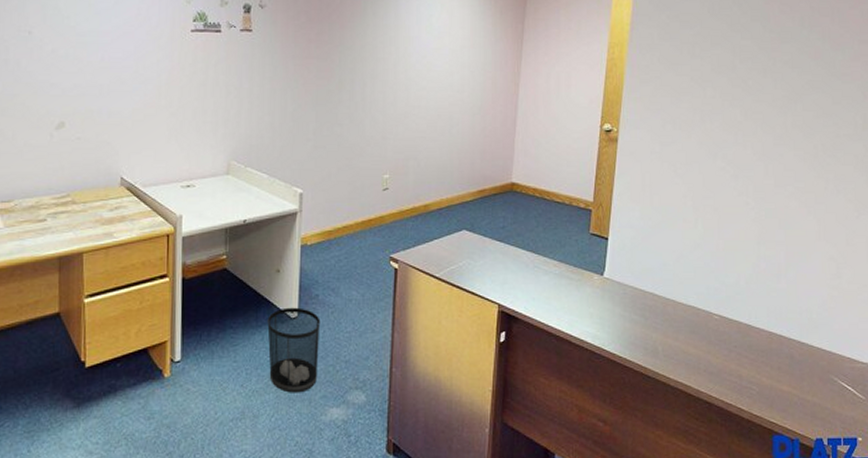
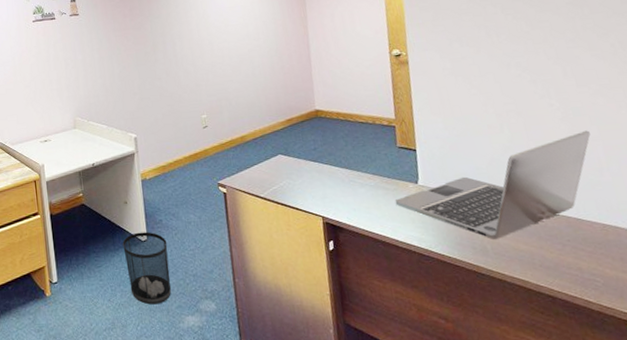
laptop: none [577,234,777,342] -> present [394,130,591,240]

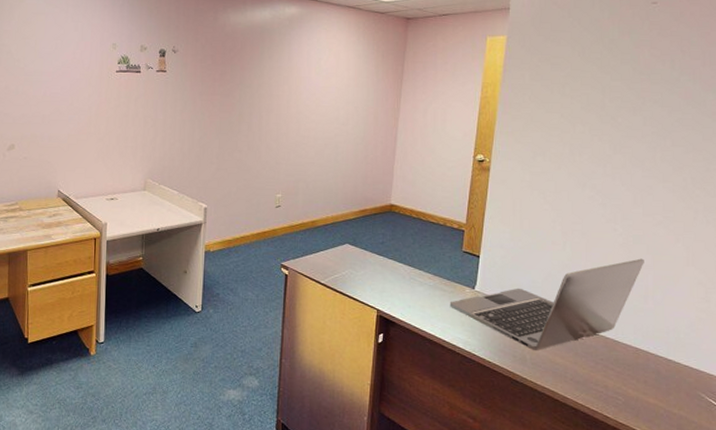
waste bin: present [122,232,171,305] -> none [176,303,221,375]

